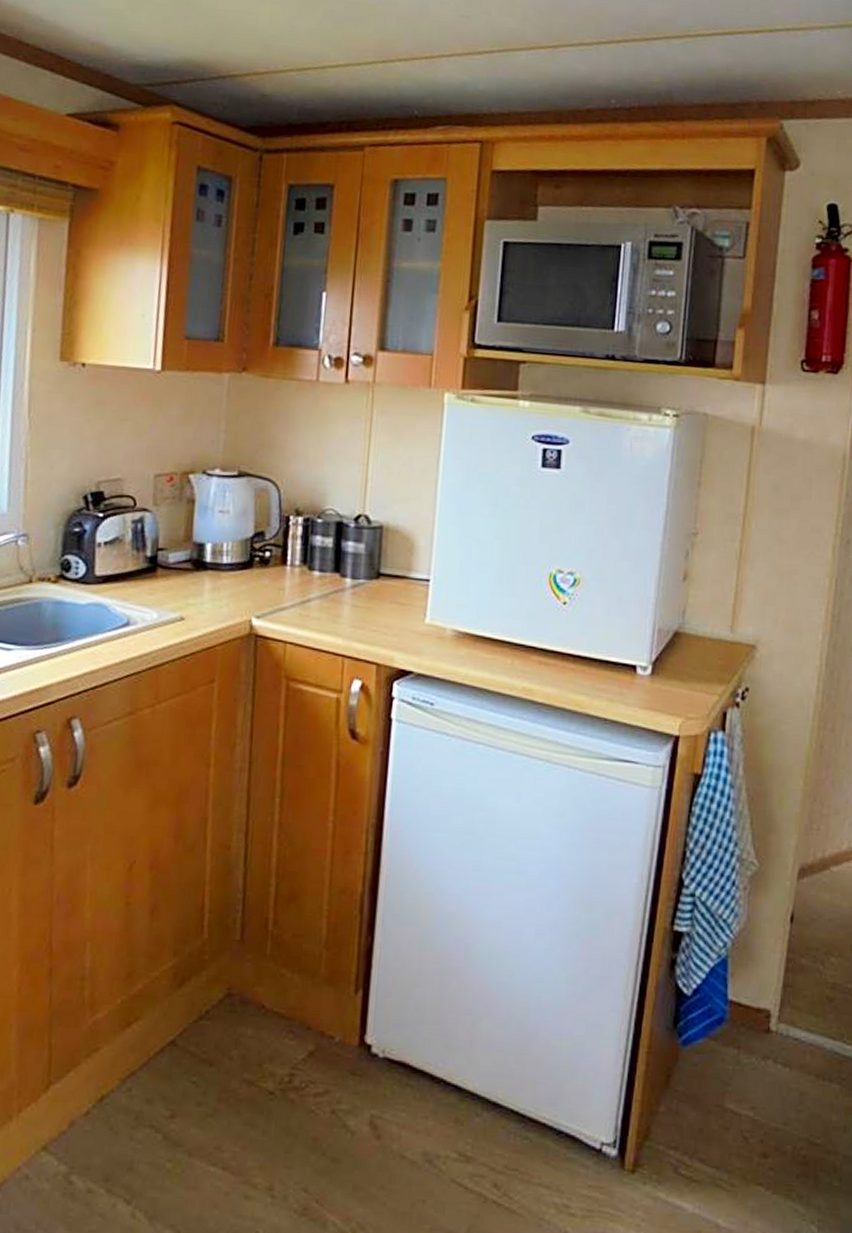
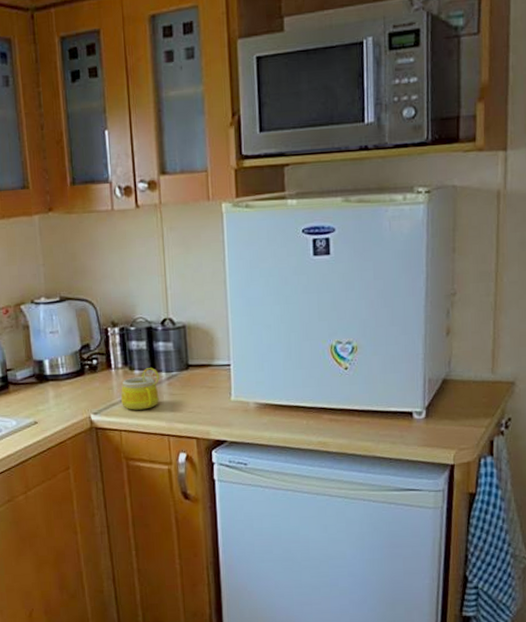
mug: none [292,570,343,621] -> present [121,368,159,410]

